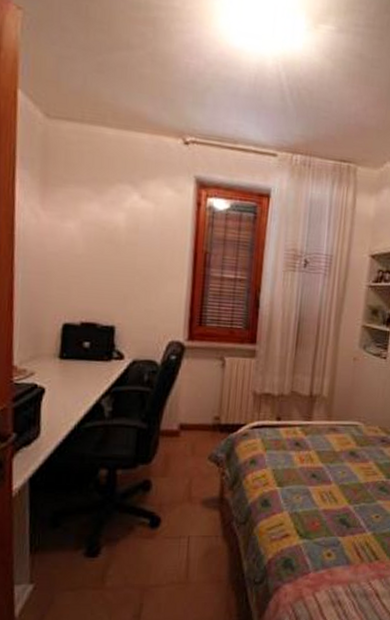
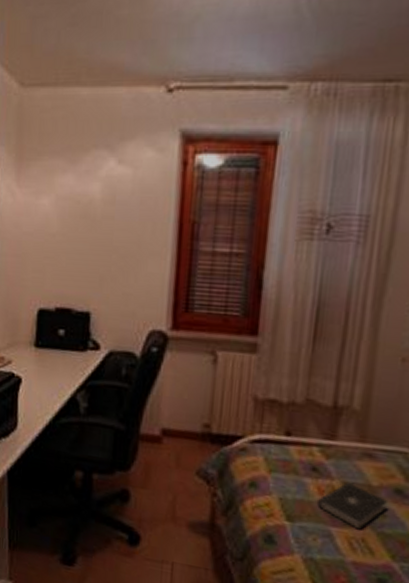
book: none [299,451,345,485] -> present [317,481,387,530]

